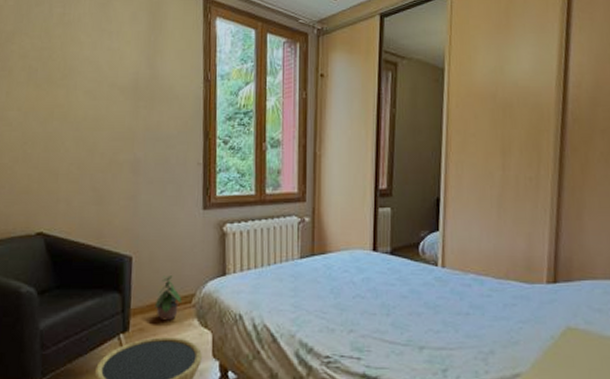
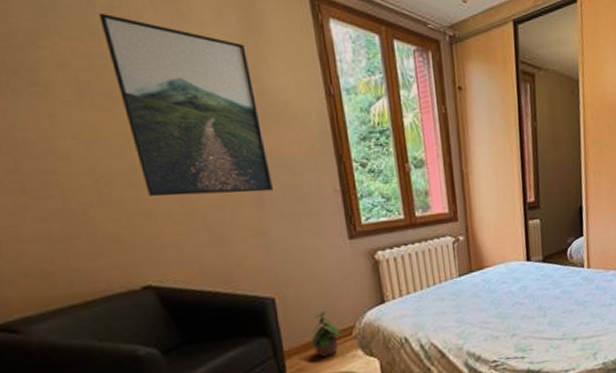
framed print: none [53,18,149,160] -> present [99,12,274,197]

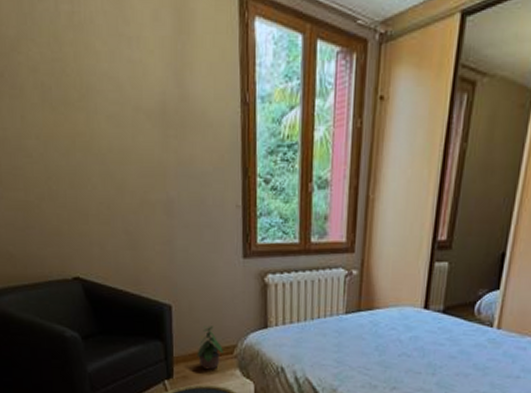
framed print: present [99,12,274,197] -> none [62,18,183,201]

